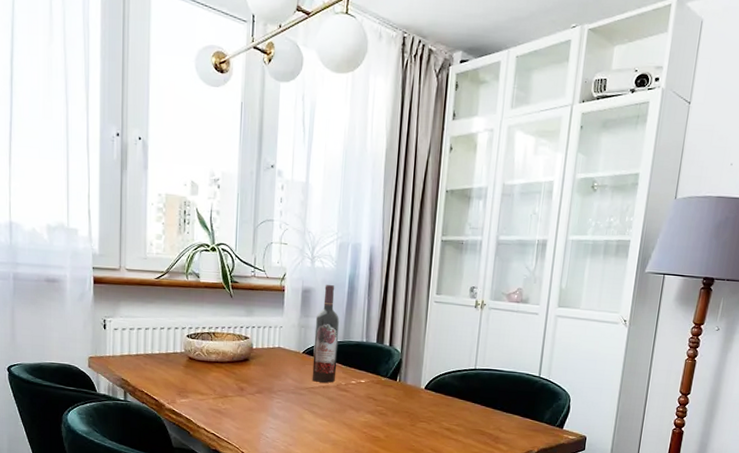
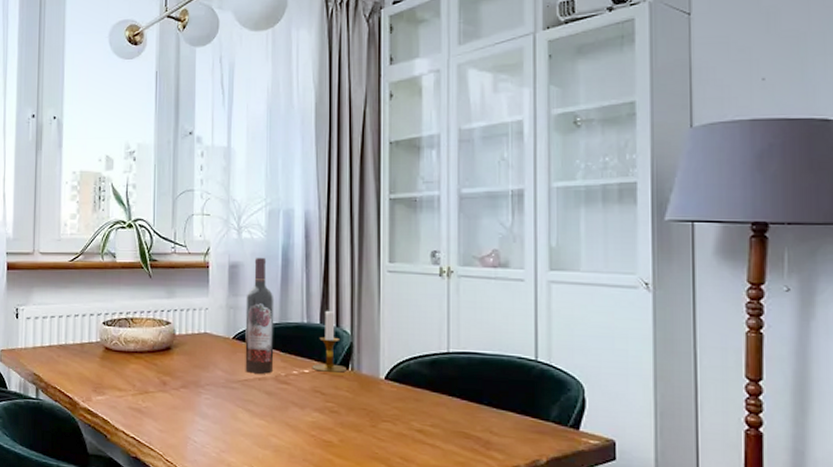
candlestick: none [367,332,396,383] -> present [312,310,348,373]

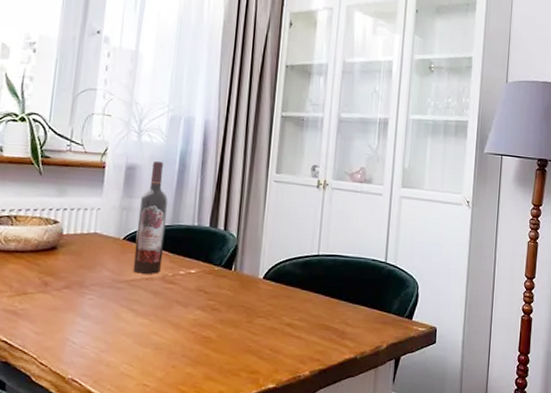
candlestick: present [312,310,348,373] -> none [198,214,231,273]

